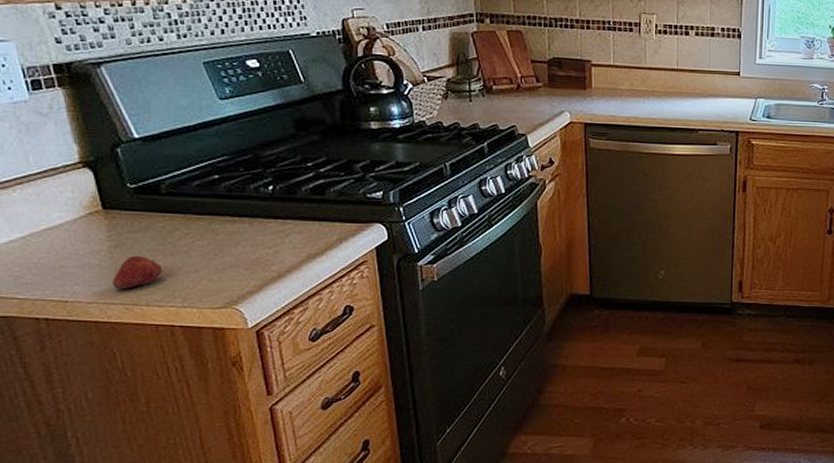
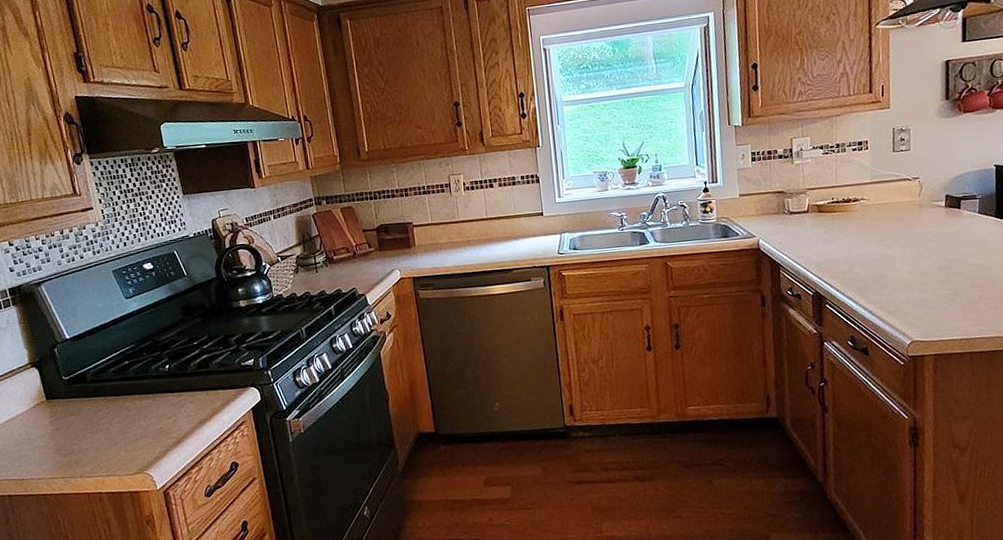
fruit: present [113,255,163,290] -> none [55,435,91,466]

